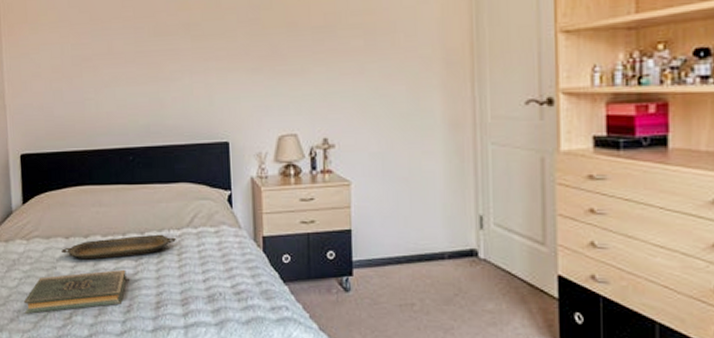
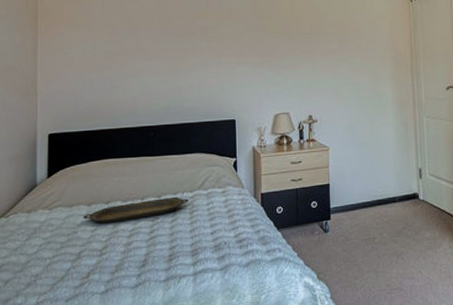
book: present [23,269,127,314] -> none [41,229,143,277]

